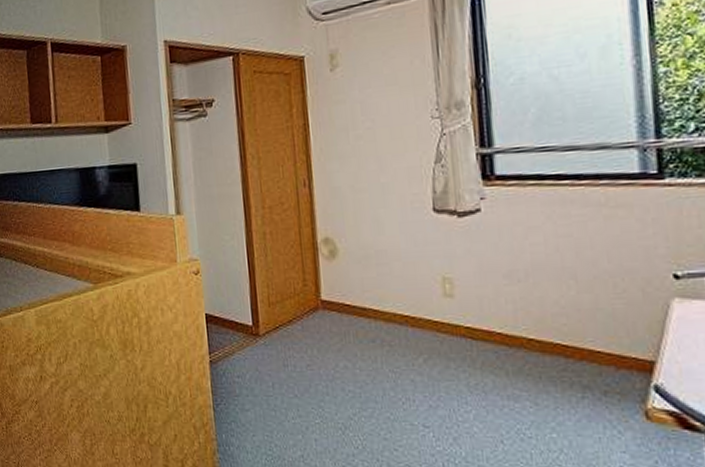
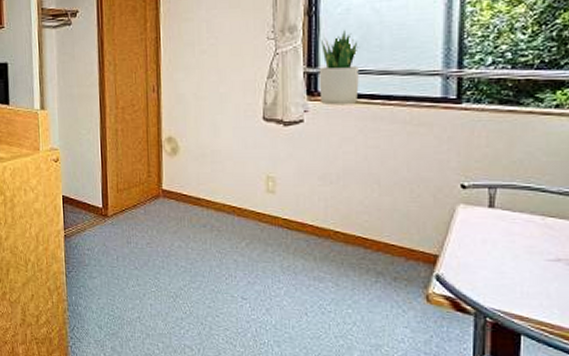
planter: none [493,103,543,191] -> present [319,30,360,106]

